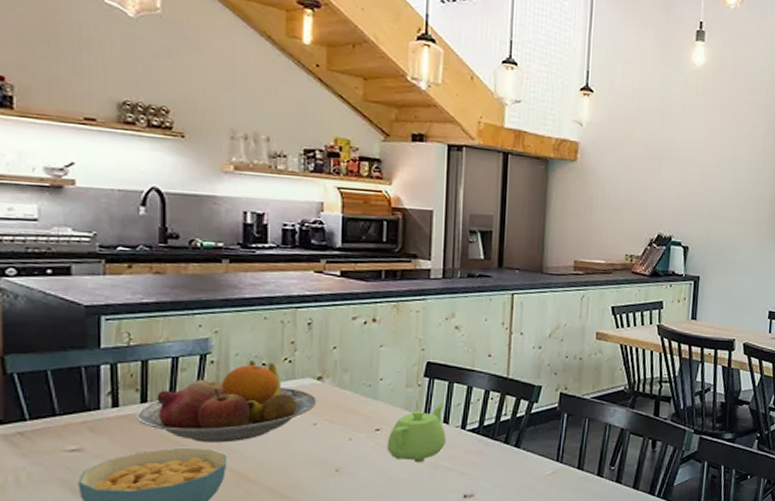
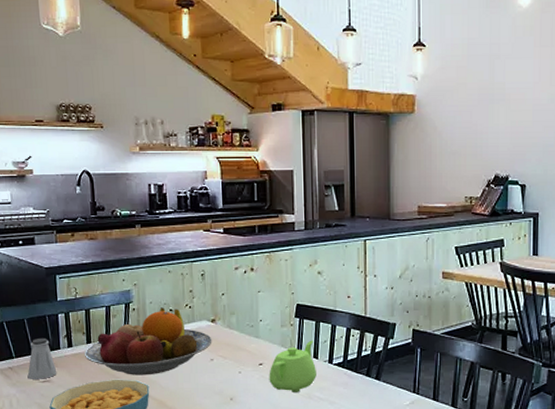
saltshaker: none [46,394,93,448] -> present [27,337,57,379]

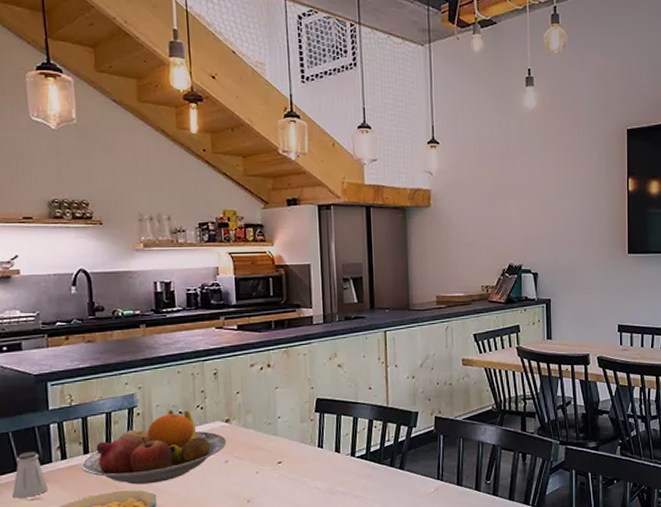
teapot: present [269,340,316,392] -> none [288,434,339,489]

